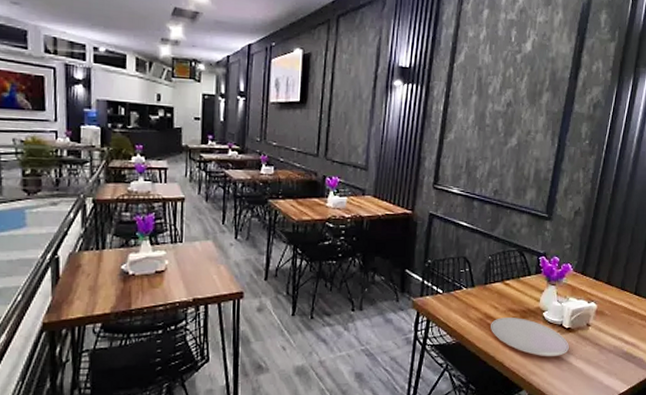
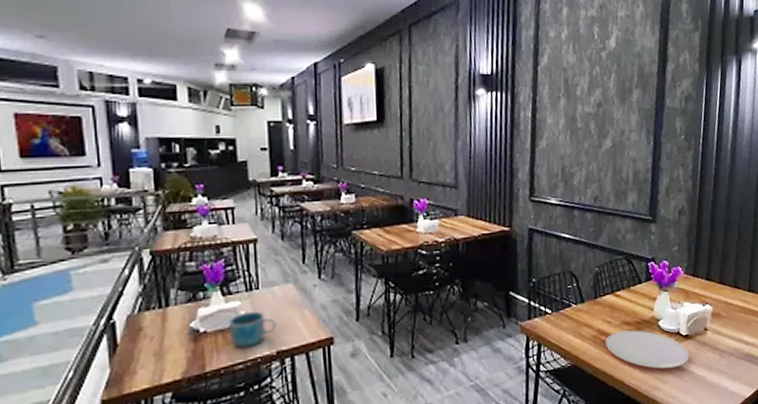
cup: none [153,261,194,292] -> present [228,310,276,348]

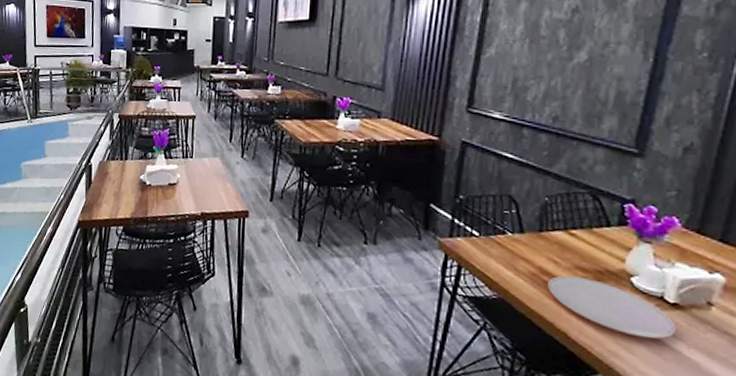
cup: present [228,310,276,348] -> none [167,174,203,204]

